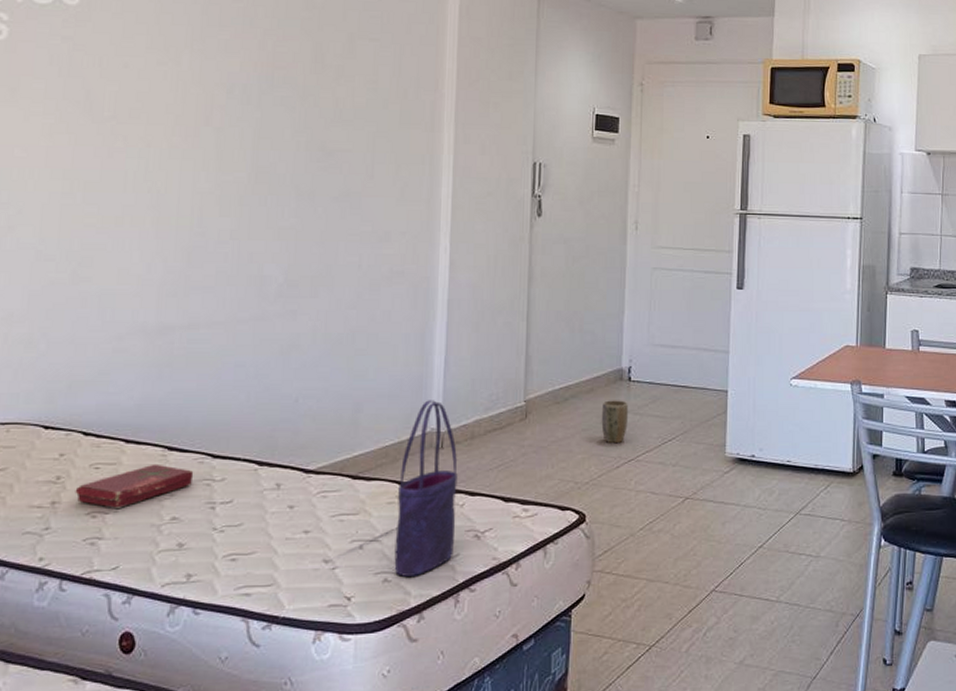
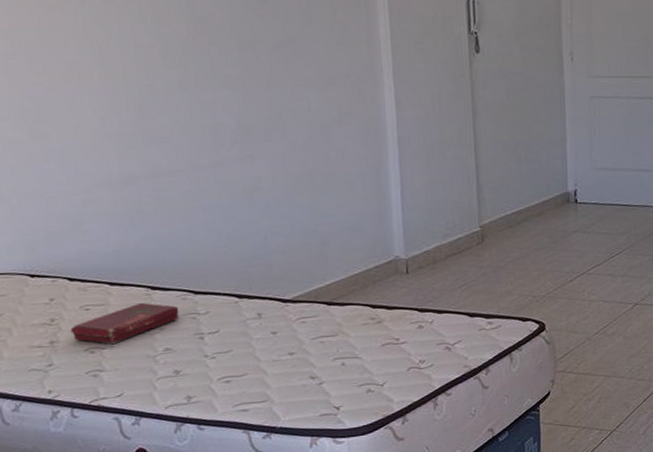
tote bag: present [394,400,458,578] -> none [371,230,428,387]
plant pot: present [601,400,628,444] -> none [552,221,577,260]

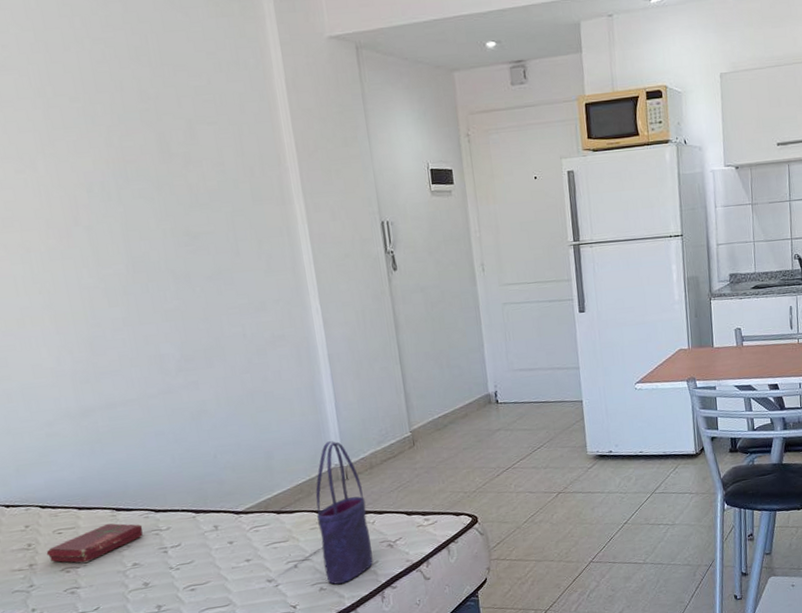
tote bag: none [371,230,428,387] -> present [315,441,373,585]

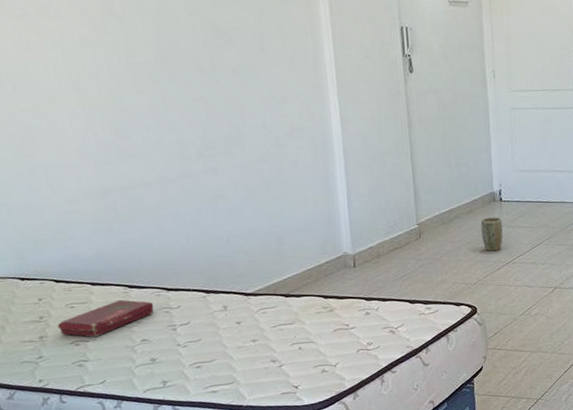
tote bag: present [315,441,373,585] -> none [323,230,375,367]
plant pot: none [477,420,501,457] -> present [480,217,503,252]

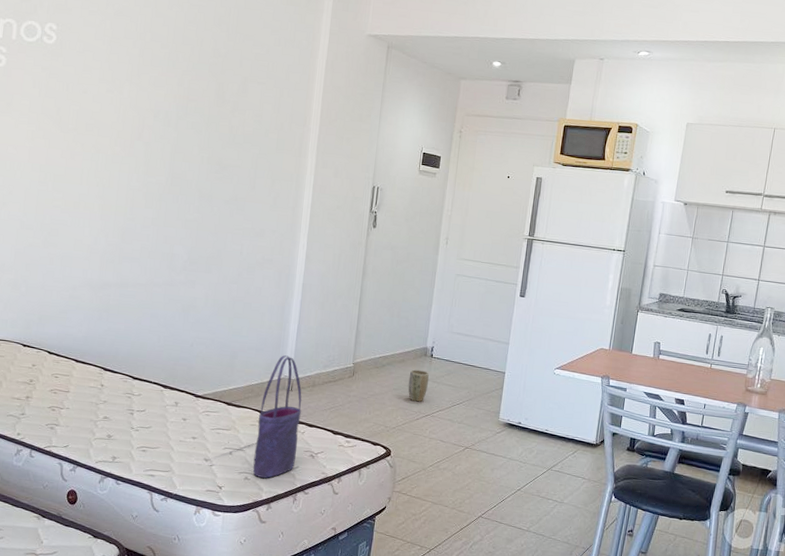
book: present [57,299,154,337] -> none [41,378,120,406]
tote bag: none [323,230,375,367] -> present [253,355,302,479]

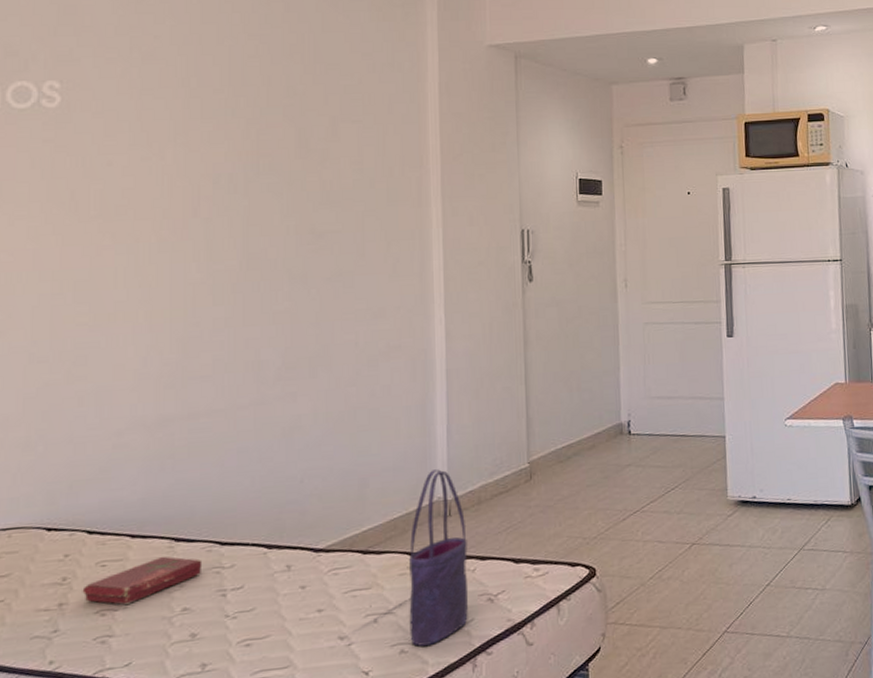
book: none [41,378,120,406] -> present [82,556,203,605]
plant pot: present [408,369,429,402] -> none [604,454,631,497]

